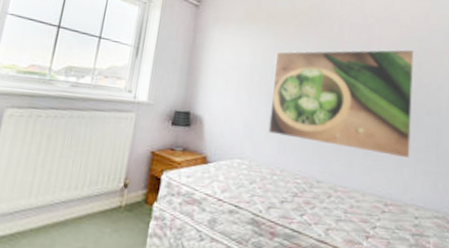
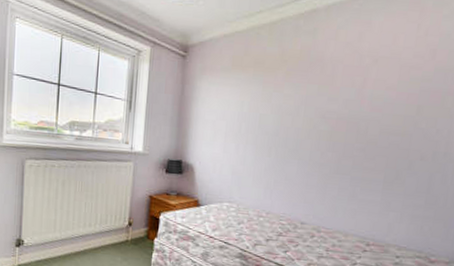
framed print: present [268,49,415,159] -> none [255,91,415,203]

